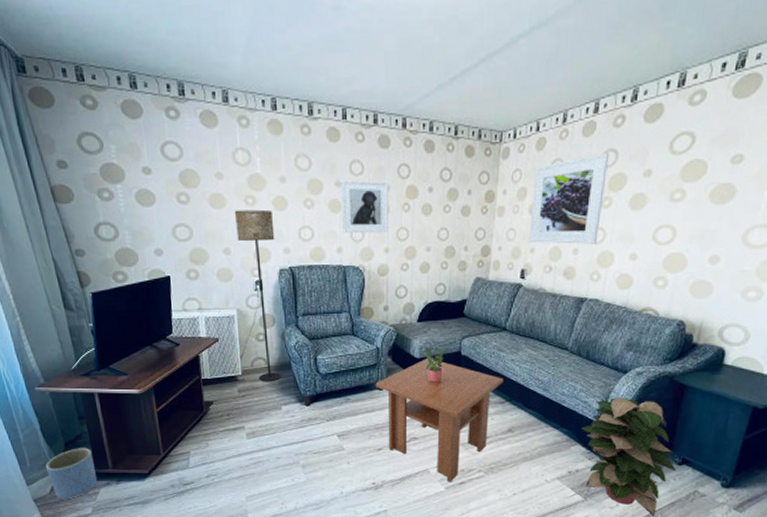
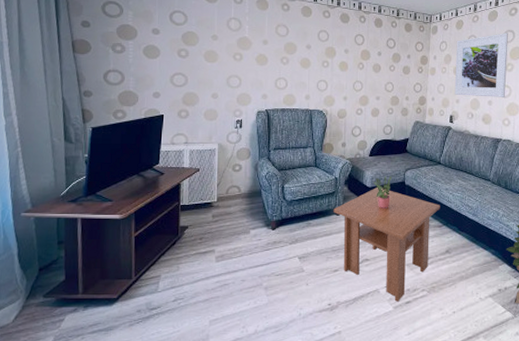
planter: present [45,448,97,500] -> none [14,273,65,328]
floor lamp: present [234,209,281,382] -> none [224,64,256,208]
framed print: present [341,179,389,234] -> none [310,43,348,85]

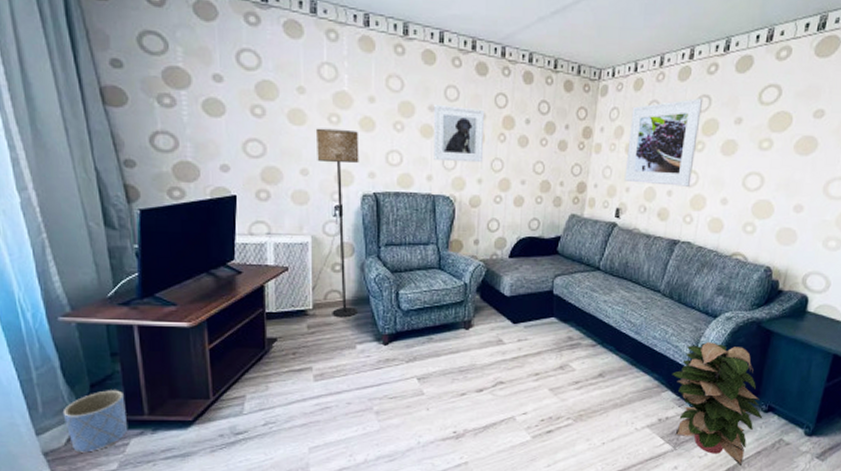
planter: none [14,273,65,328] -> present [62,390,128,453]
floor lamp: none [224,64,256,208] -> present [315,128,359,318]
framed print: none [310,43,348,85] -> present [434,103,485,163]
coffee table: present [333,188,440,302] -> none [461,297,596,431]
potted plant: present [373,176,392,208] -> none [513,283,537,323]

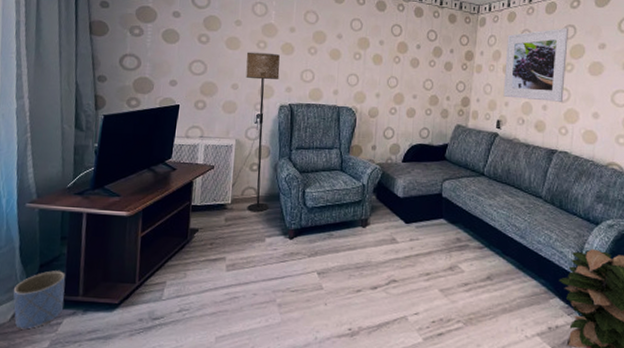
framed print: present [434,103,485,163] -> none [340,33,383,80]

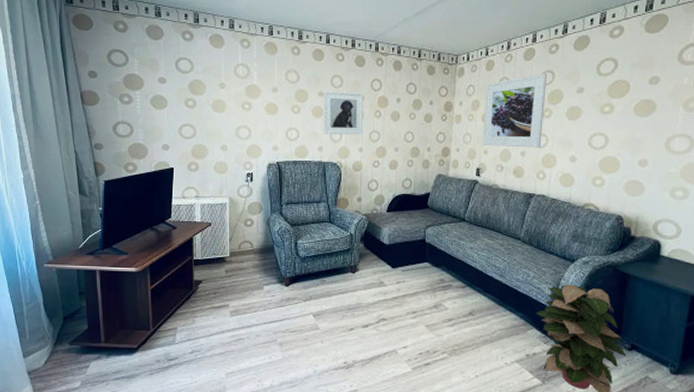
planter: present [13,271,66,329] -> none [43,322,89,373]
floor lamp: present [246,52,280,213] -> none [232,113,266,264]
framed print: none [340,33,383,80] -> present [323,90,364,135]

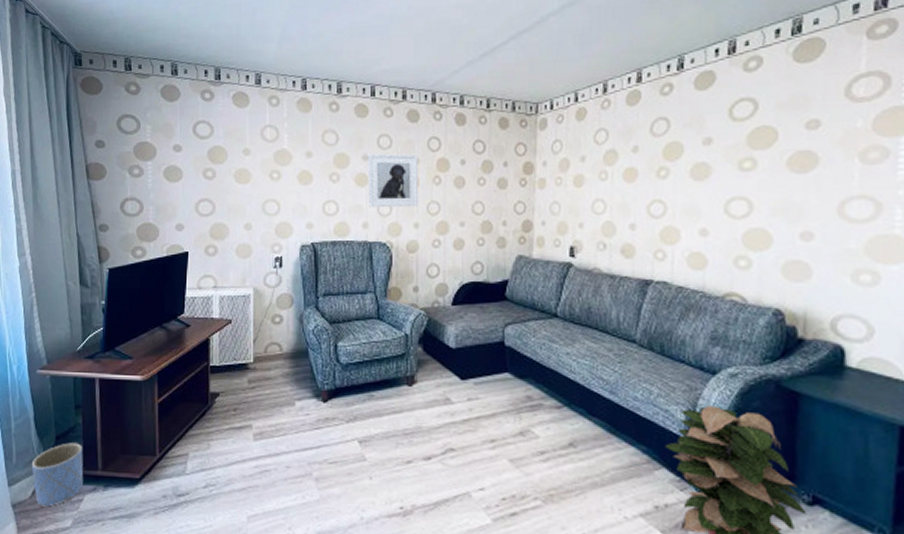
planter: none [43,322,89,373] -> present [31,443,84,507]
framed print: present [482,74,548,148] -> none [575,122,660,219]

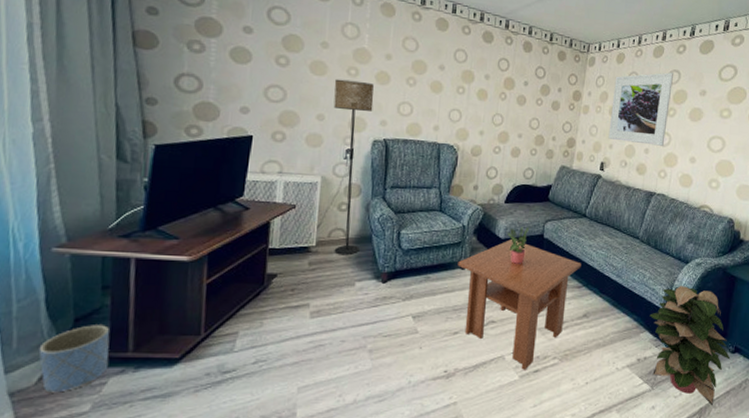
floor lamp: none [258,184,298,372] -> present [333,79,374,256]
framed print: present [368,153,419,208] -> none [441,64,489,117]
coffee table: none [403,349,559,512] -> present [457,239,582,370]
potted plant: none [459,333,485,379] -> present [507,227,529,264]
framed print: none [575,122,660,219] -> present [608,72,674,146]

